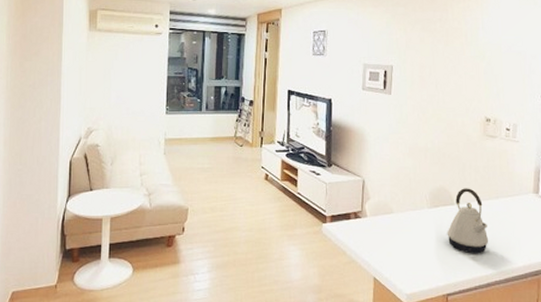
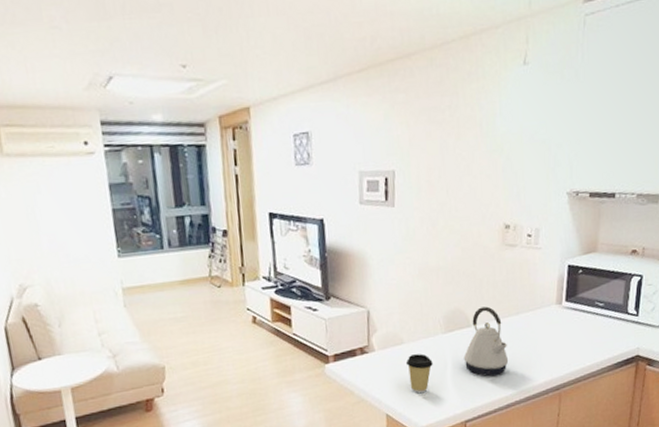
coffee cup: none [394,224,418,262] -> present [405,354,433,394]

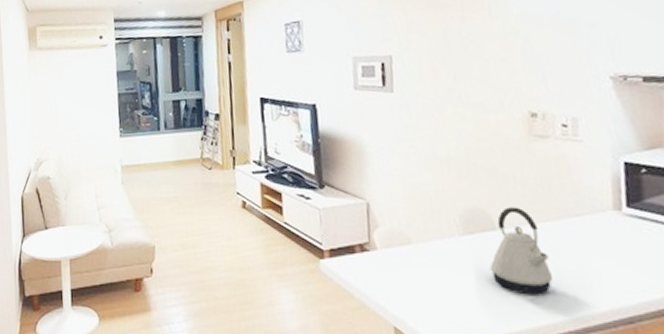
coffee cup: present [405,354,433,394] -> none [415,257,450,307]

